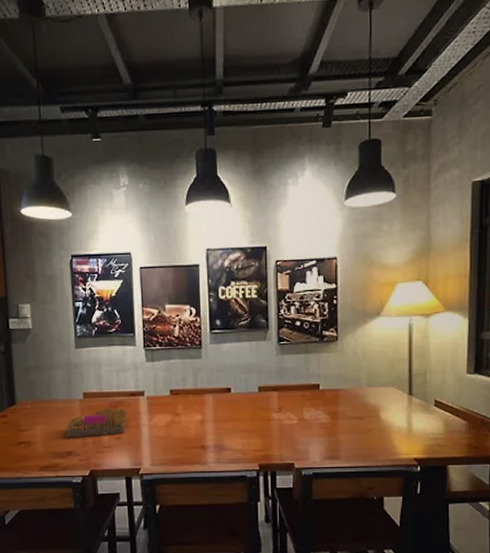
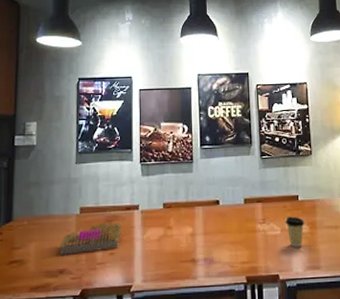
coffee cup: none [303,406,325,437] -> present [285,216,305,248]

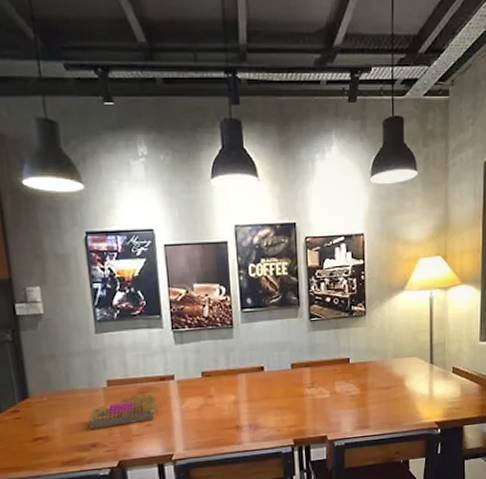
coffee cup: present [285,216,305,248] -> none [334,379,355,410]

